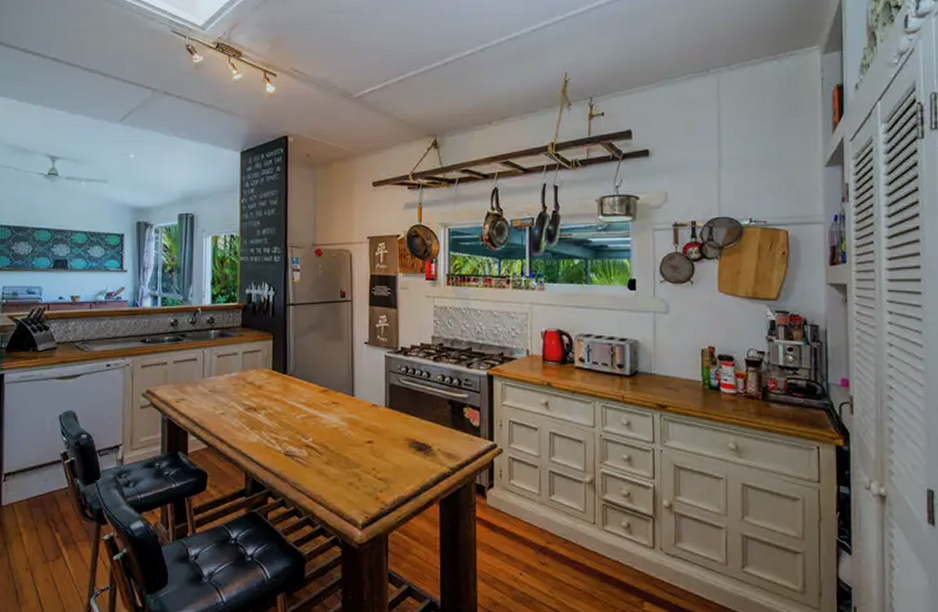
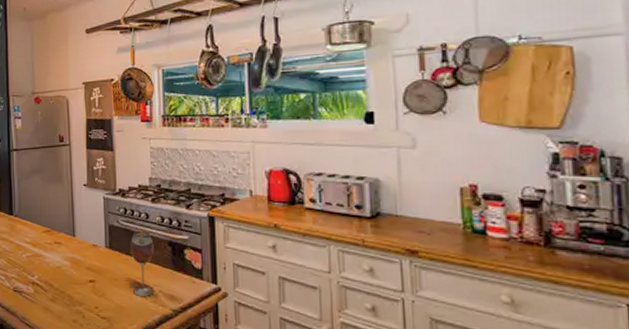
wineglass: none [411,389,434,455] -> present [130,230,154,296]

